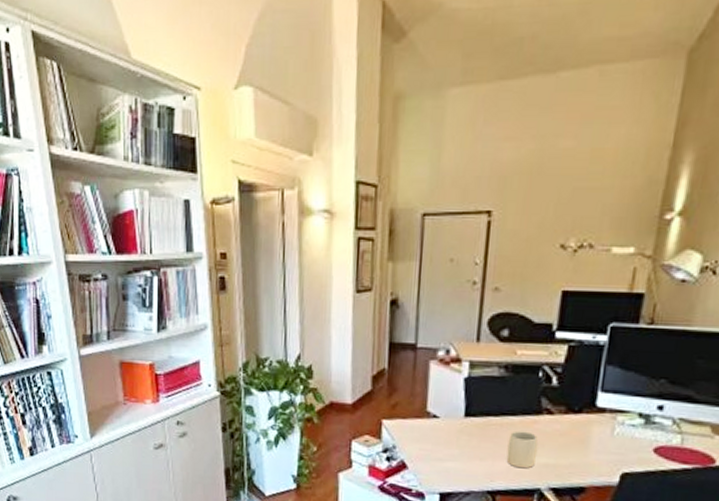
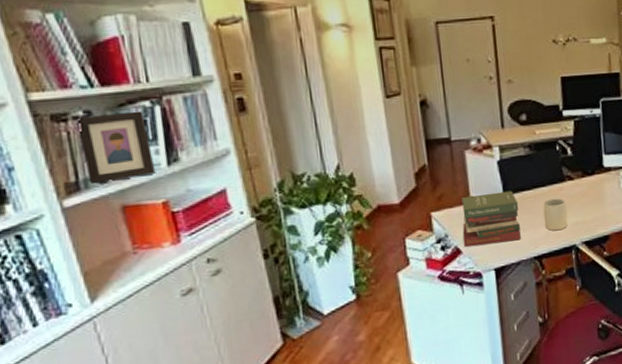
picture frame: none [96,279,148,339] -> present [76,111,156,183]
books: none [410,410,480,469] -> present [461,190,521,247]

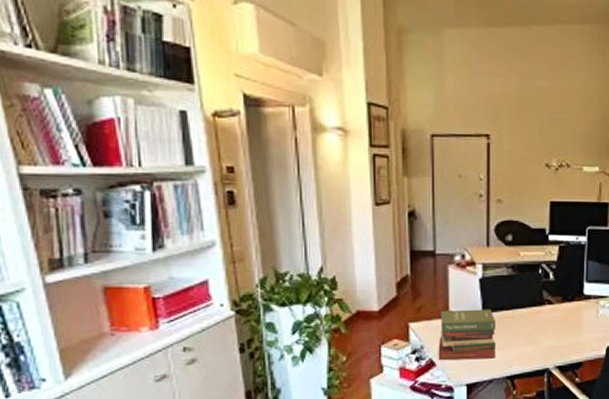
picture frame: present [76,111,156,183] -> none [66,194,141,261]
mug: present [543,198,568,231] -> none [520,320,544,353]

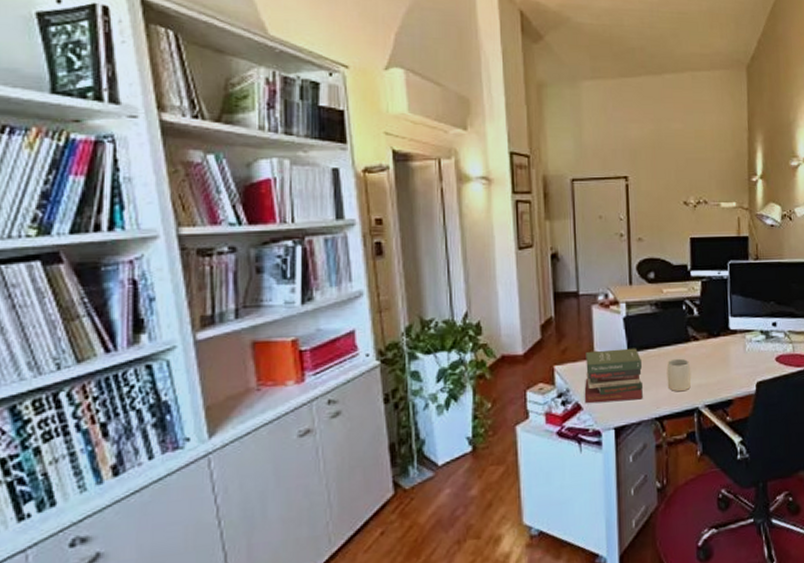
mug: none [520,320,544,353] -> present [666,358,692,392]

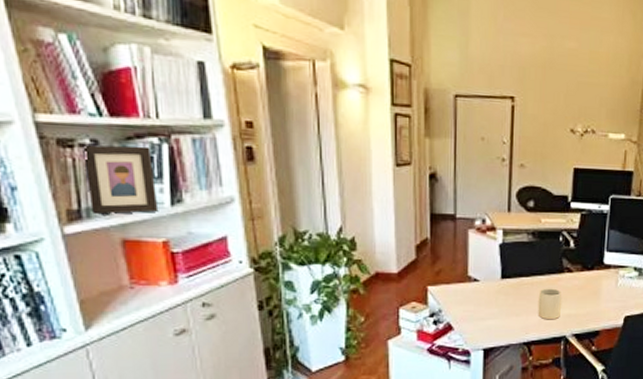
picture frame: none [221,249,290,317] -> present [83,145,159,214]
books: present [584,348,643,403] -> none [456,274,514,325]

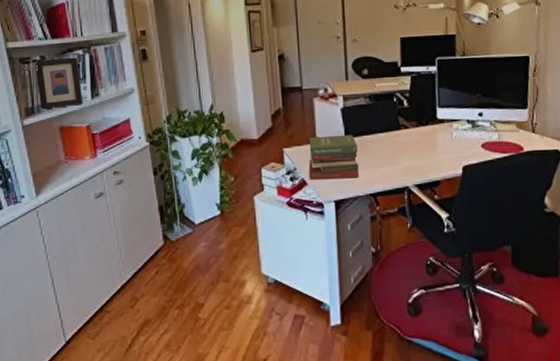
books: none [456,274,514,325] -> present [308,134,359,180]
mug: present [538,288,562,320] -> none [379,144,402,173]

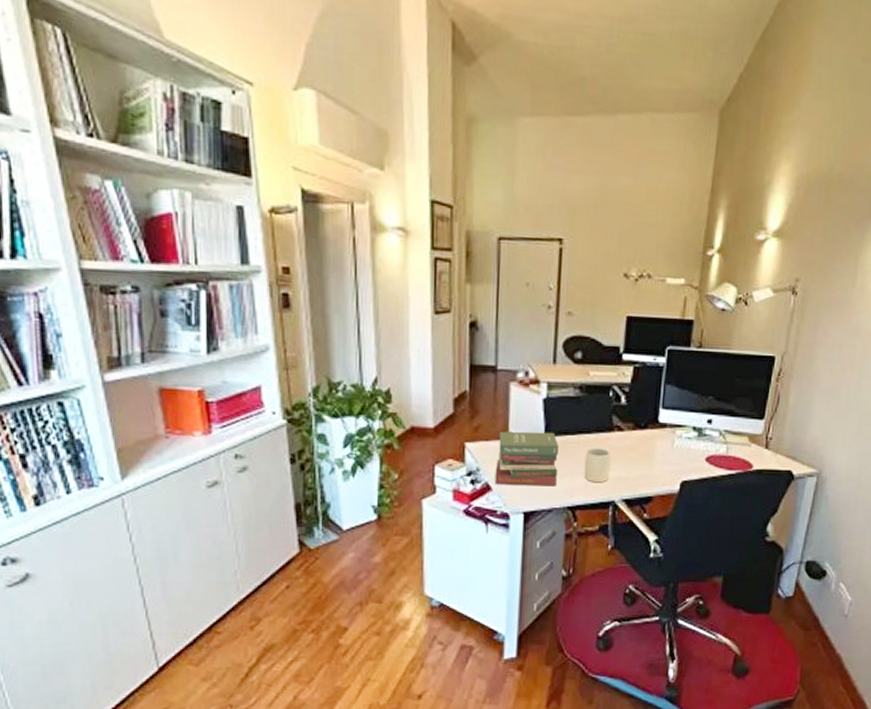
picture frame: present [35,57,84,109] -> none [124,292,195,362]
mug: none [379,144,402,173] -> present [584,448,611,483]

